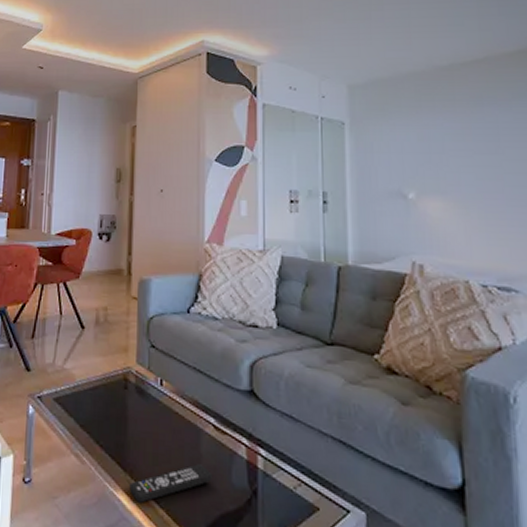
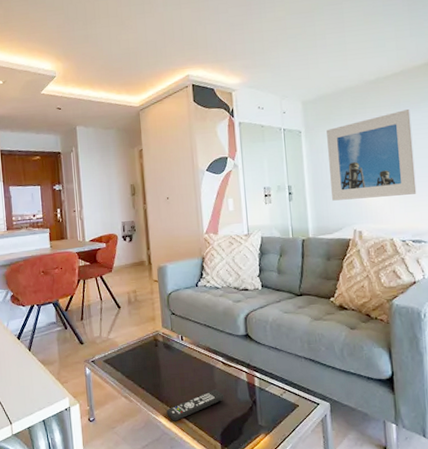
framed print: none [379,108,505,222] -> present [326,109,417,201]

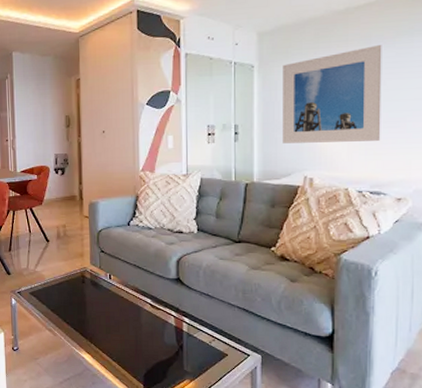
remote control: present [166,389,224,421] -> none [90,331,150,359]

